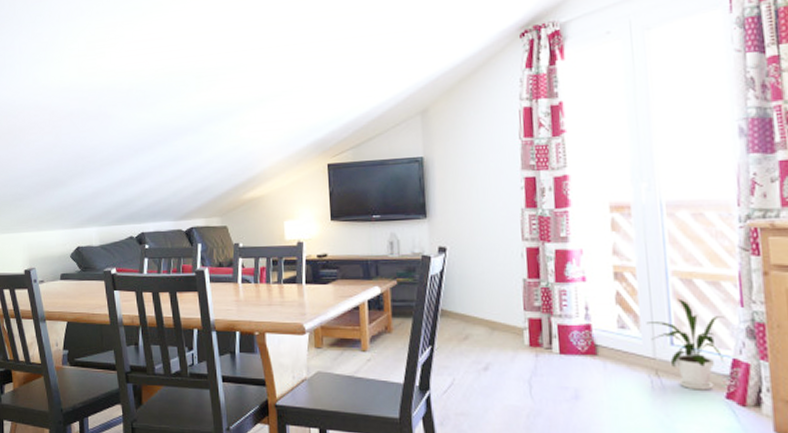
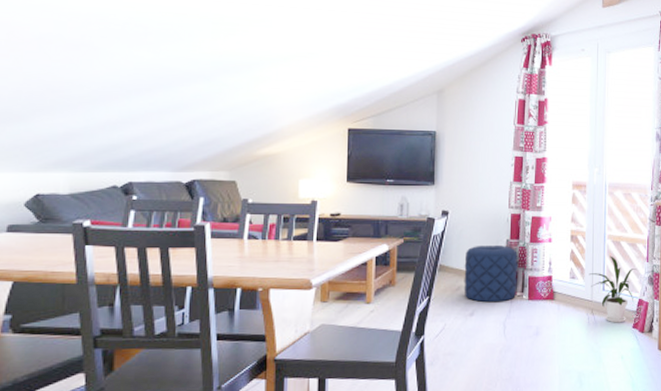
pouf: none [470,285,543,356] -> present [464,244,518,303]

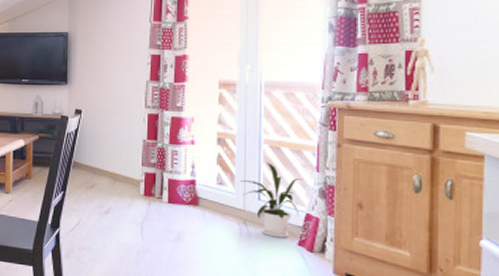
pouf: present [464,244,518,303] -> none [98,144,156,203]

